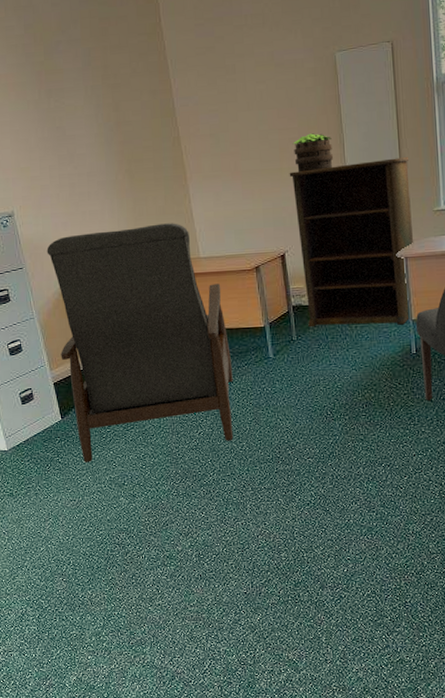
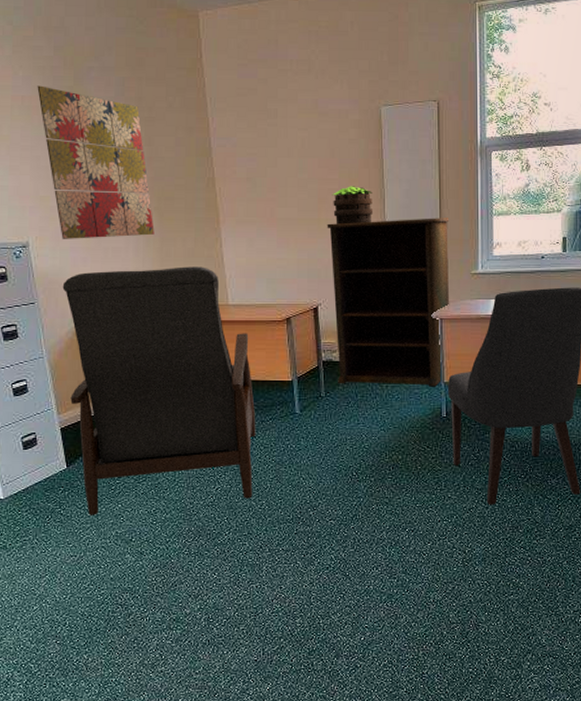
wall art: none [11,63,127,206] -> present [37,85,155,239]

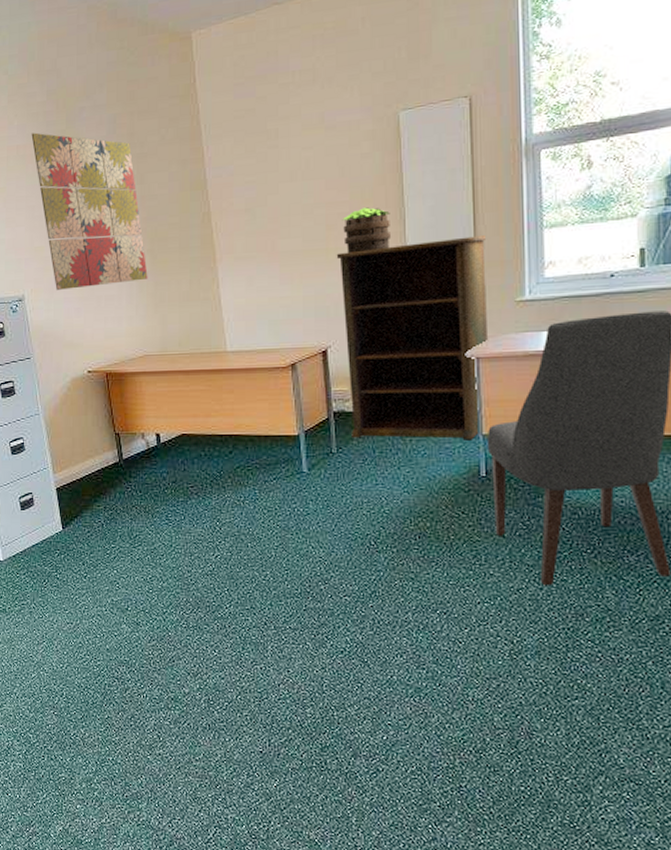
chair: present [62,266,256,515] -> none [57,311,259,581]

